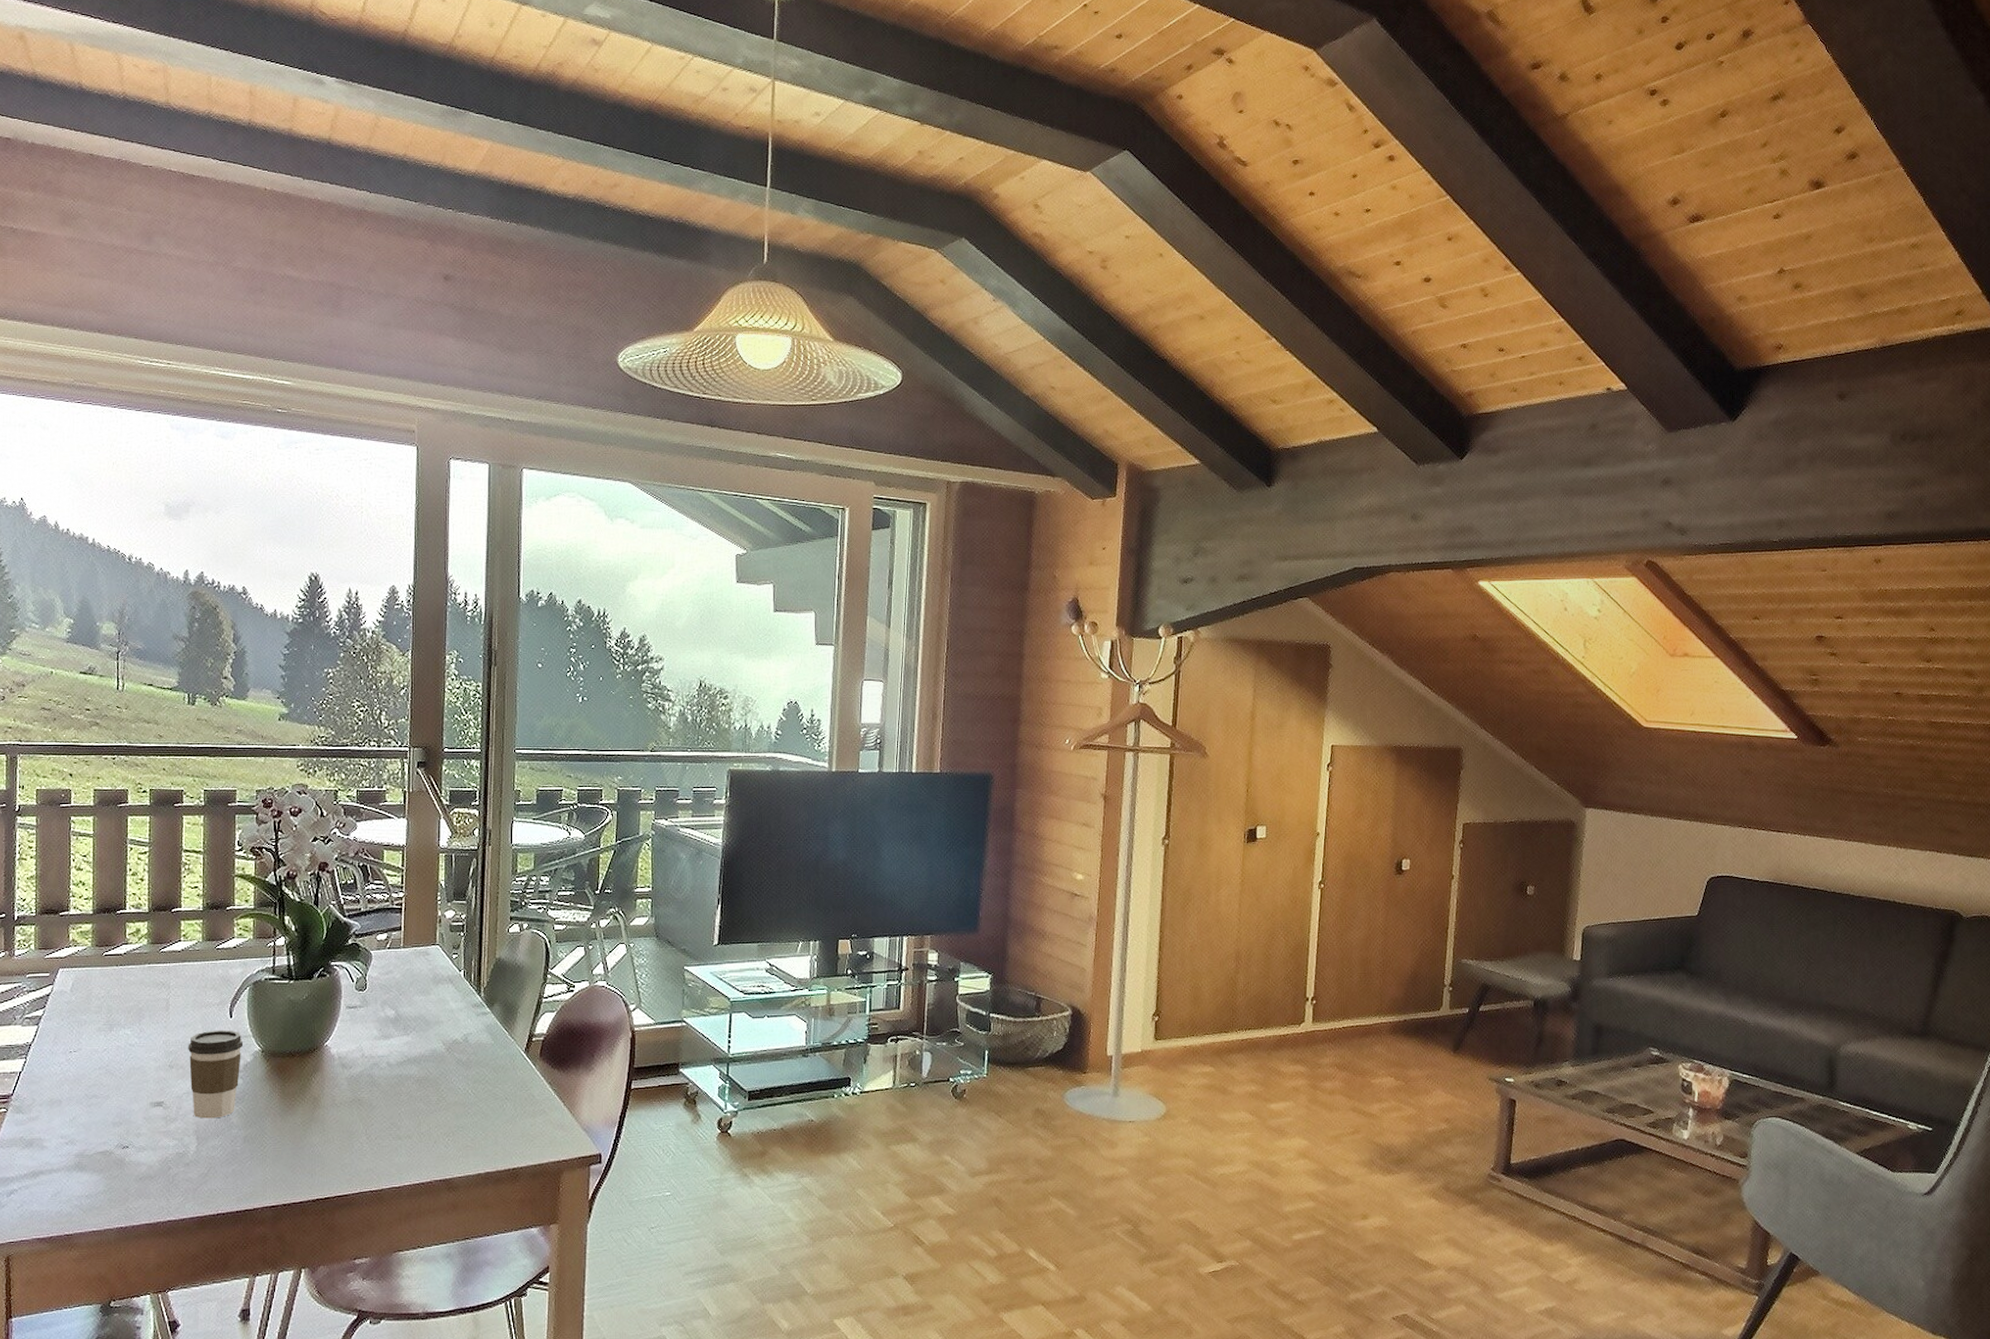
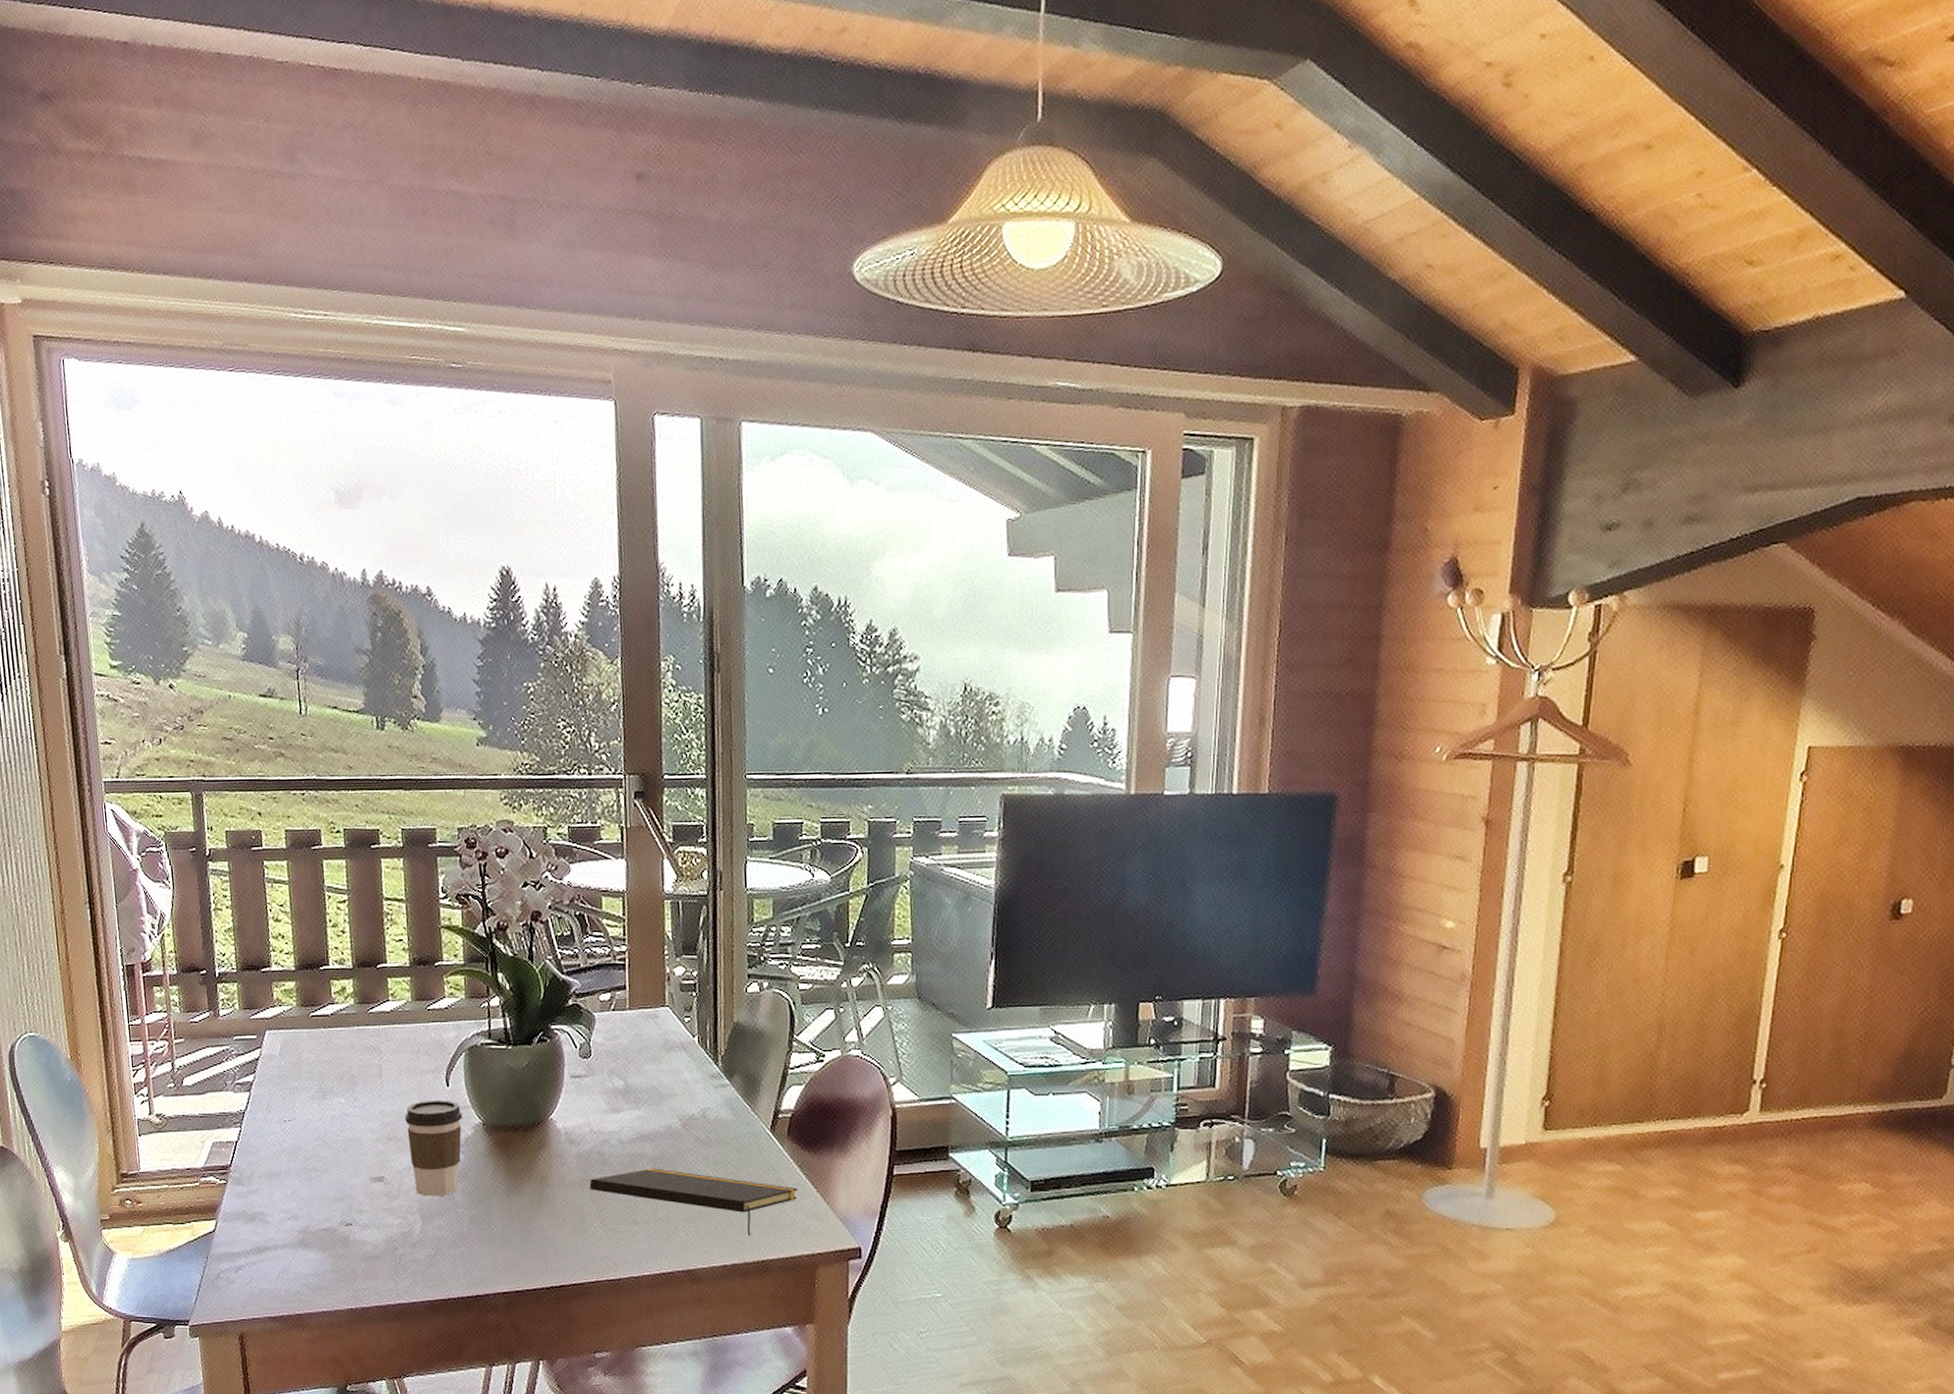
notepad: none [358,1088,547,1147] -> present [589,1168,798,1237]

